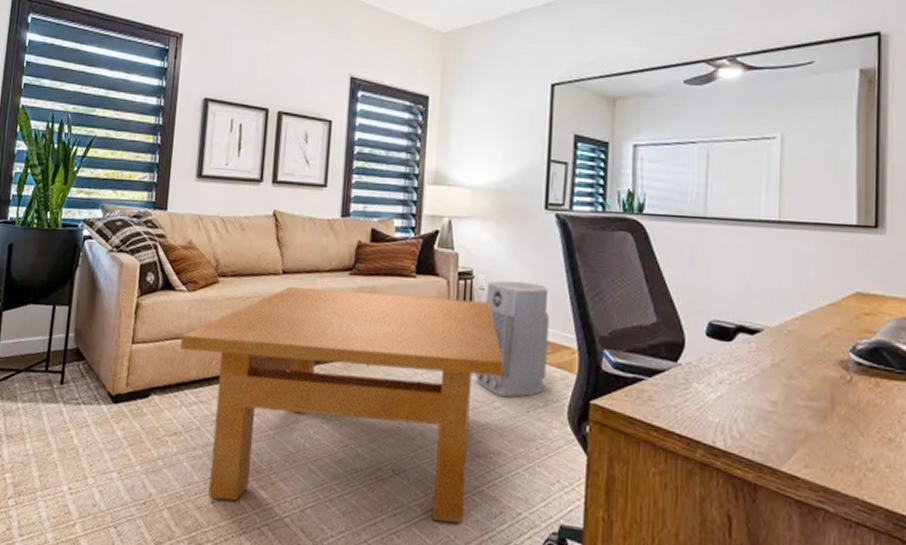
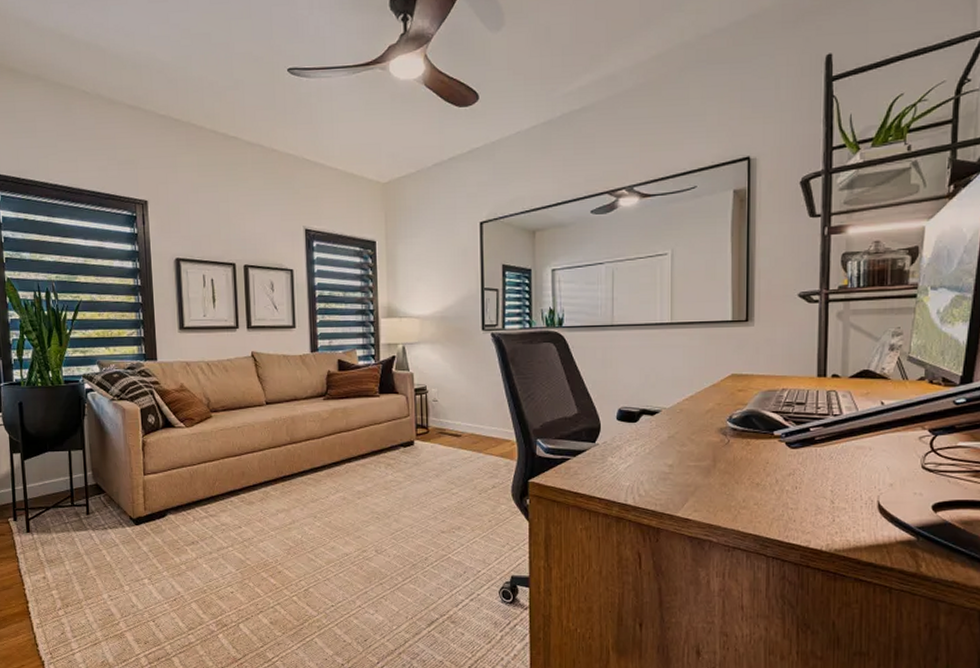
table: present [180,287,504,523] -> none [186,411,458,589]
air purifier: present [476,281,549,398] -> none [436,392,493,485]

